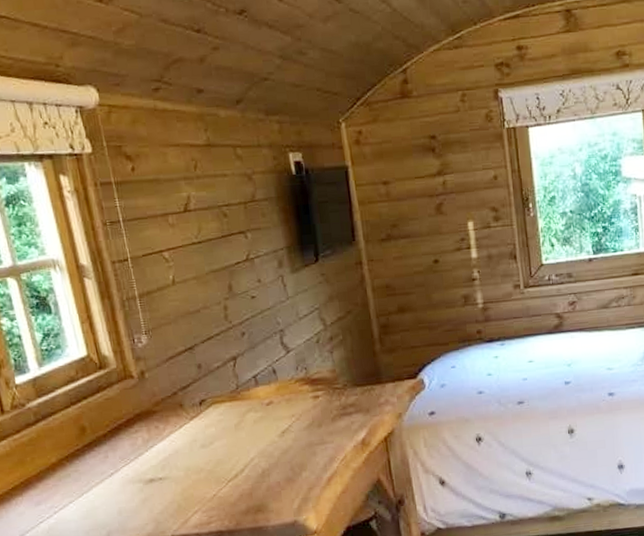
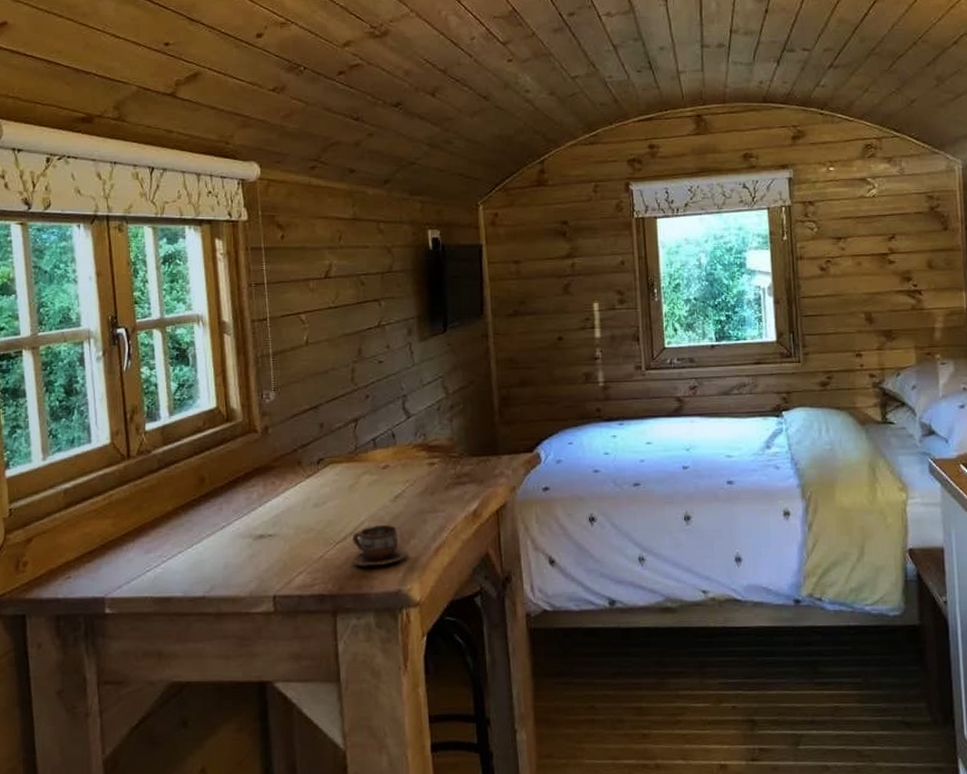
cup: none [243,459,301,502] -> present [351,524,408,568]

